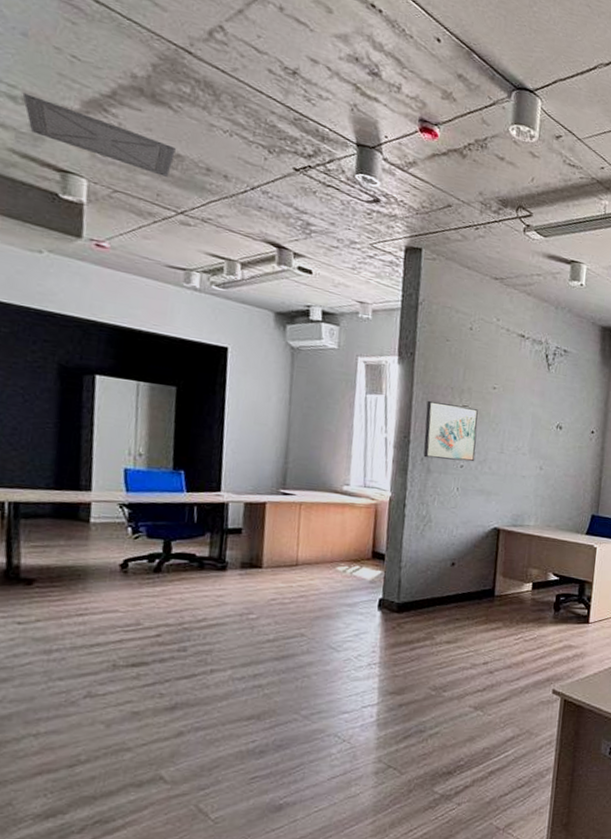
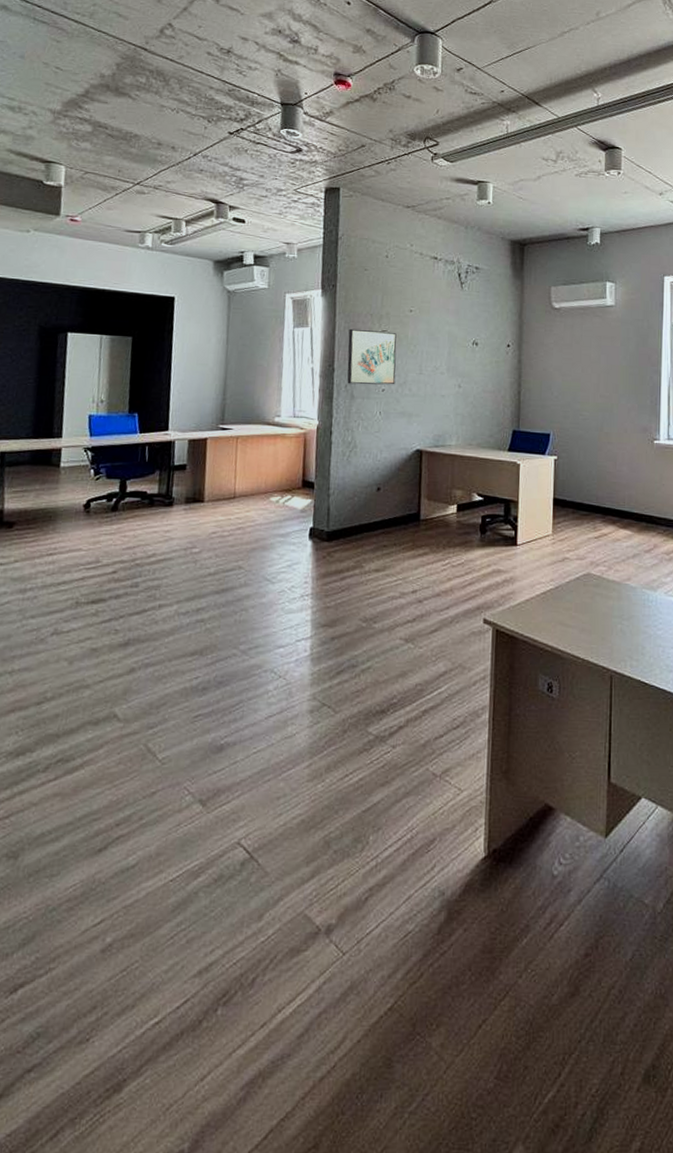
ceiling vent: present [22,93,176,177] -> none [19,103,134,155]

